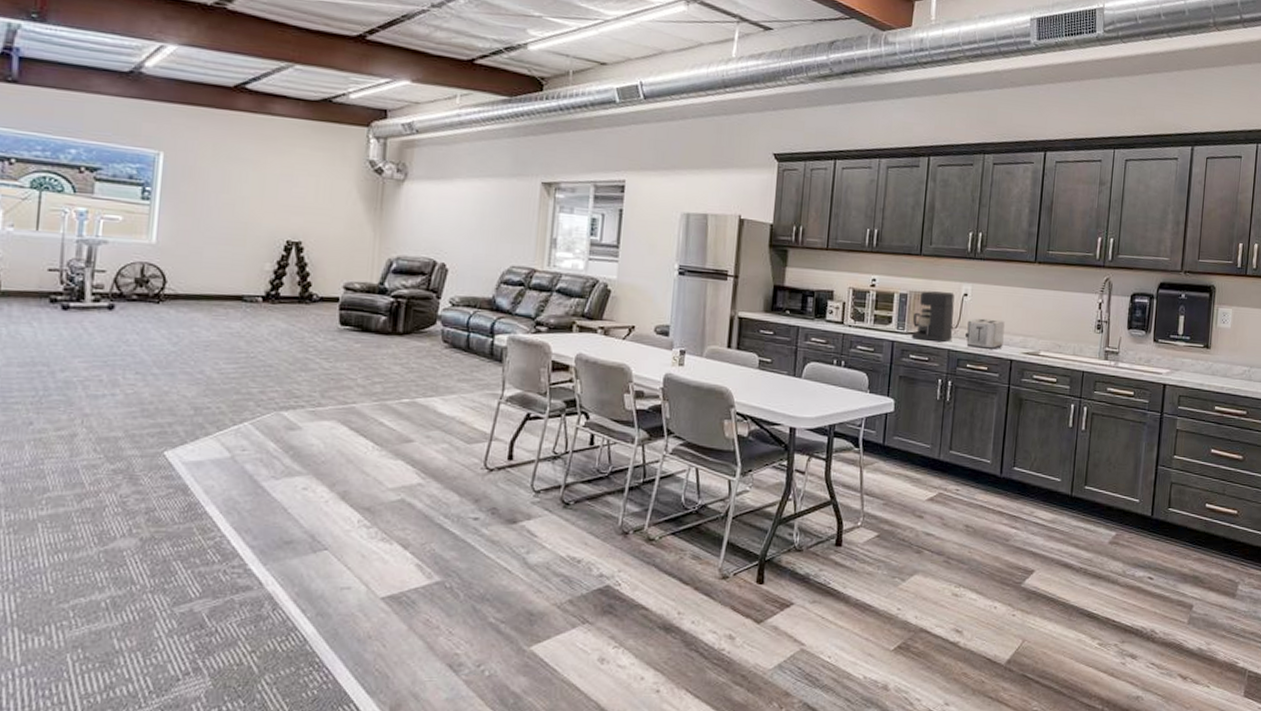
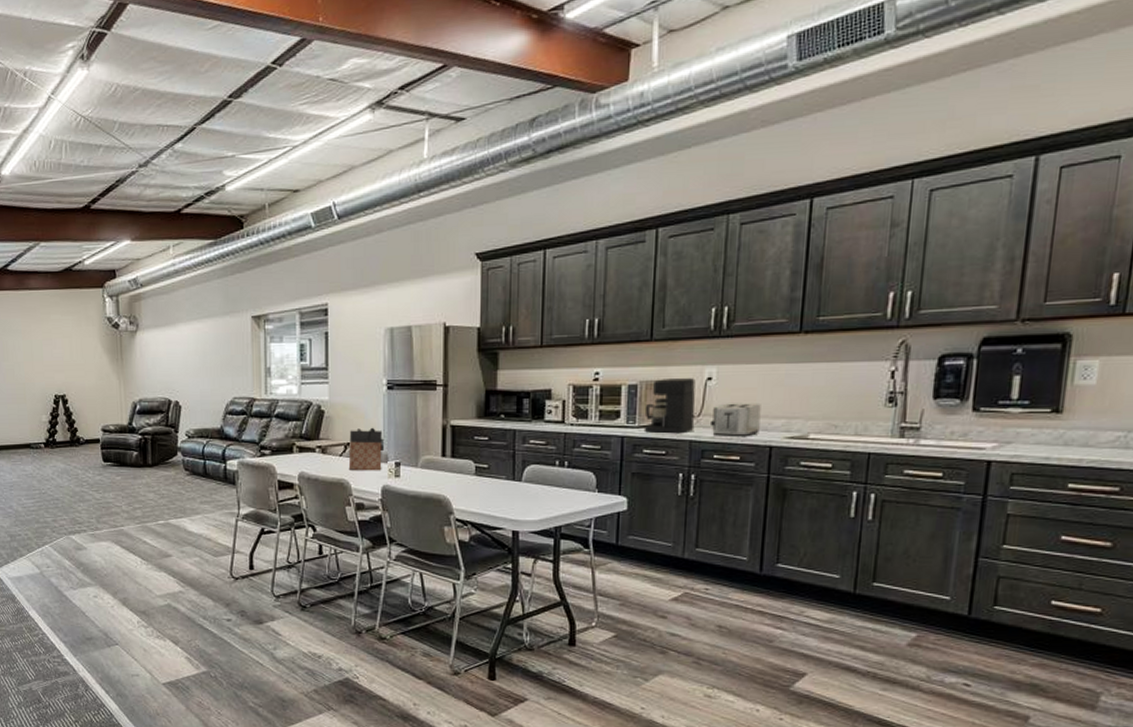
bag: none [631,312,669,358] -> present [348,427,382,471]

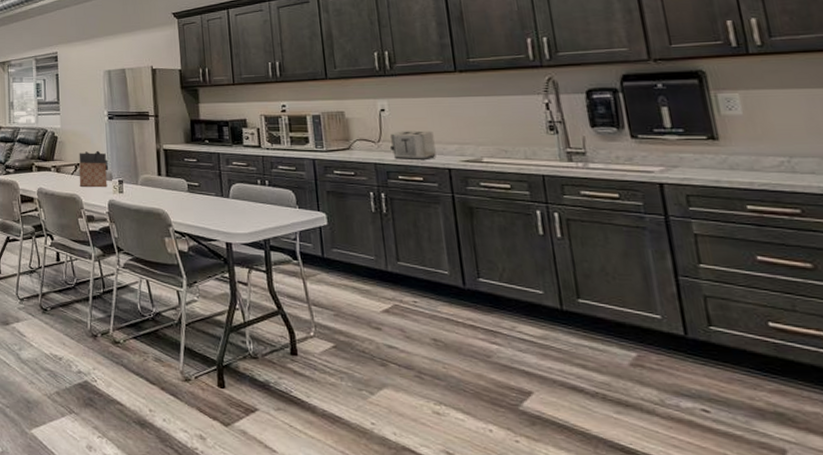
coffee maker: present [643,378,696,434] -> none [330,110,377,157]

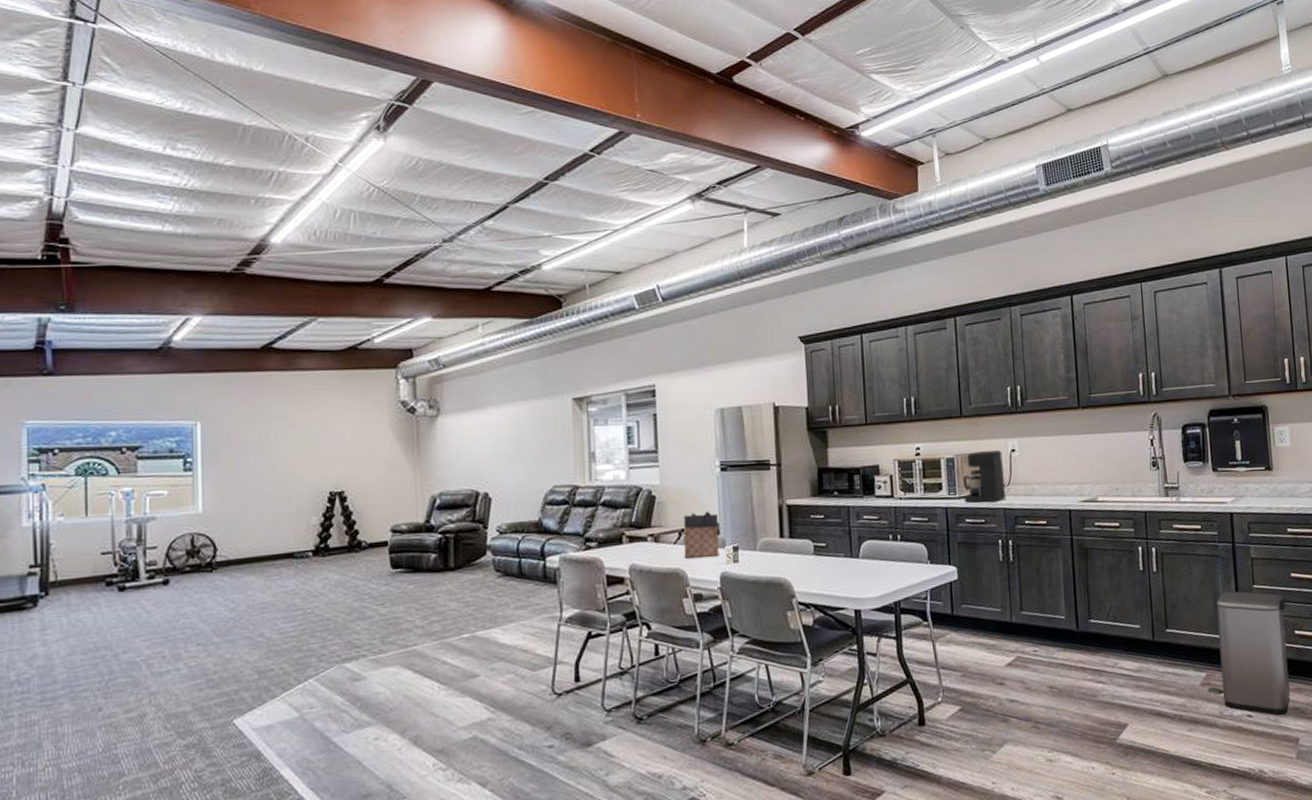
coffee maker: none [330,110,377,157] -> present [963,450,1006,504]
toaster: present [389,130,436,161] -> none [1018,471,1059,504]
pedal bin: none [639,268,768,418] -> present [1207,591,1290,715]

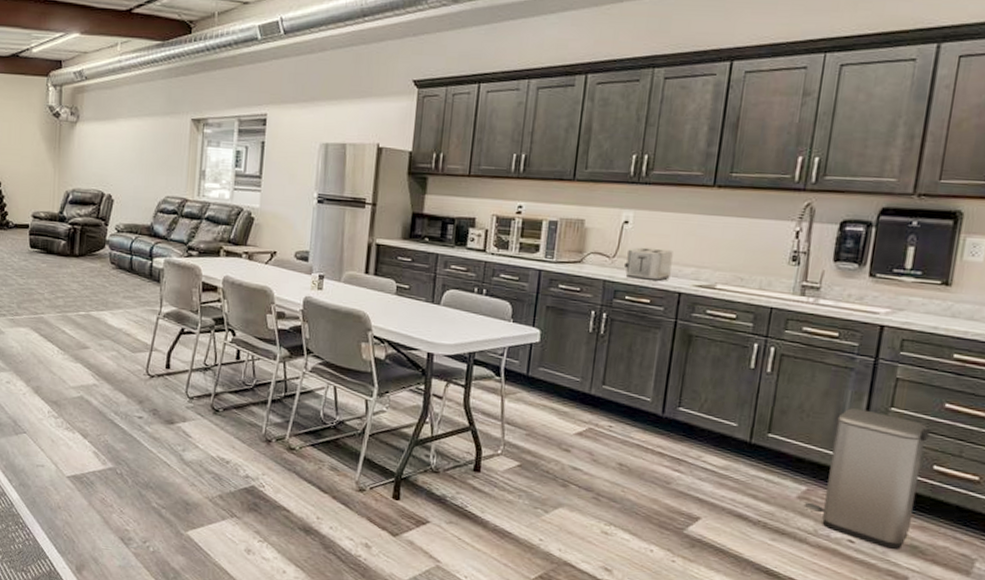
bag: present [683,511,720,558] -> none [273,238,309,282]
coffee maker: present [963,450,1006,504] -> none [560,218,613,273]
toaster: none [1018,471,1059,504] -> present [623,247,673,282]

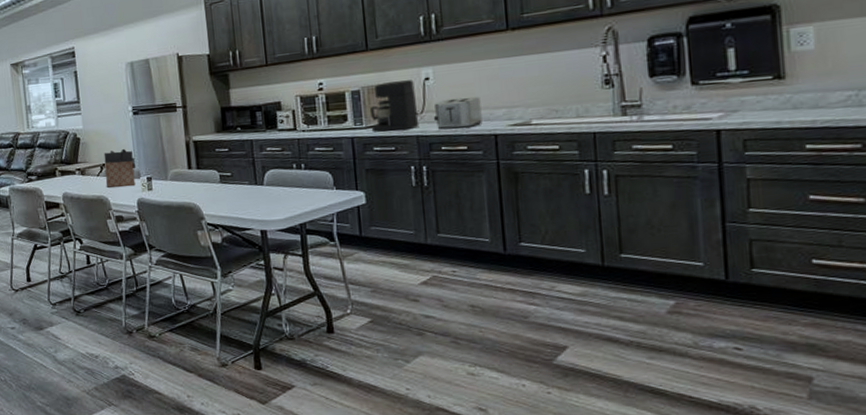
bag: none [273,238,309,282] -> present [103,148,136,188]
coffee maker: none [560,218,613,273] -> present [370,80,419,132]
pedal bin: present [804,408,930,549] -> none [676,215,801,350]

